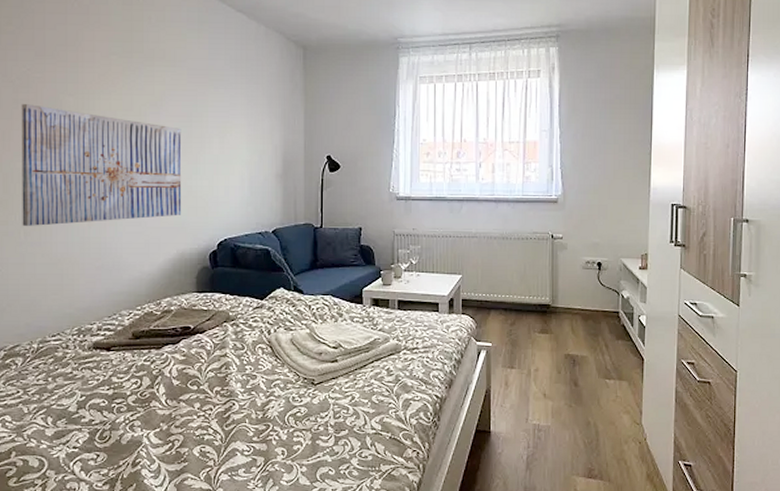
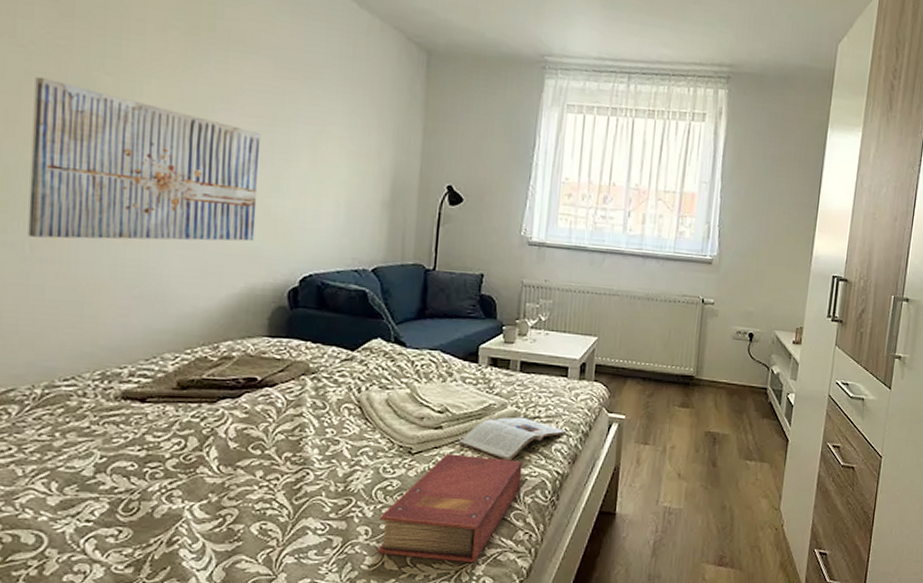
book: none [292,383,406,478] -> present [376,453,523,563]
magazine: none [352,349,442,388] -> present [458,417,567,461]

